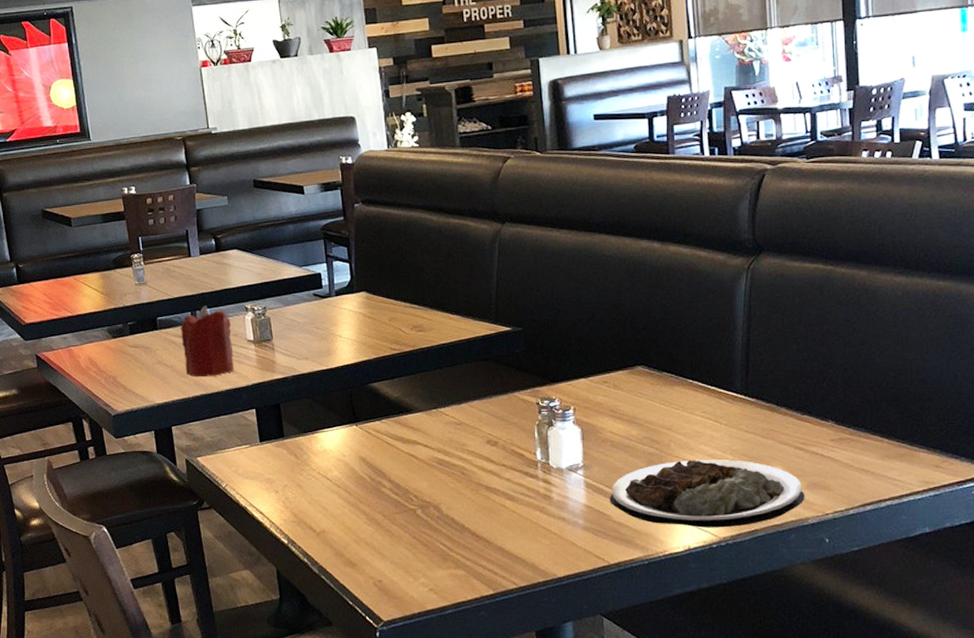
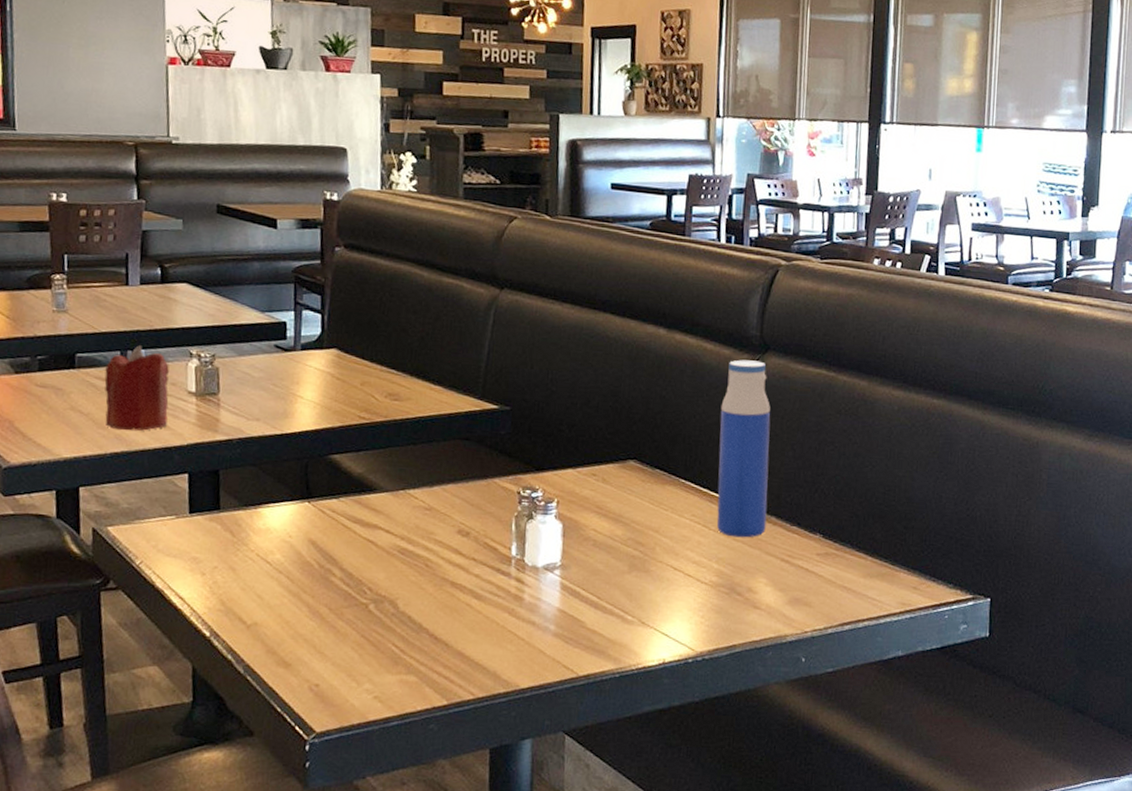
plate: present [609,460,805,528] -> none [585,566,786,642]
water bottle: none [720,262,777,430] -> present [716,359,771,538]

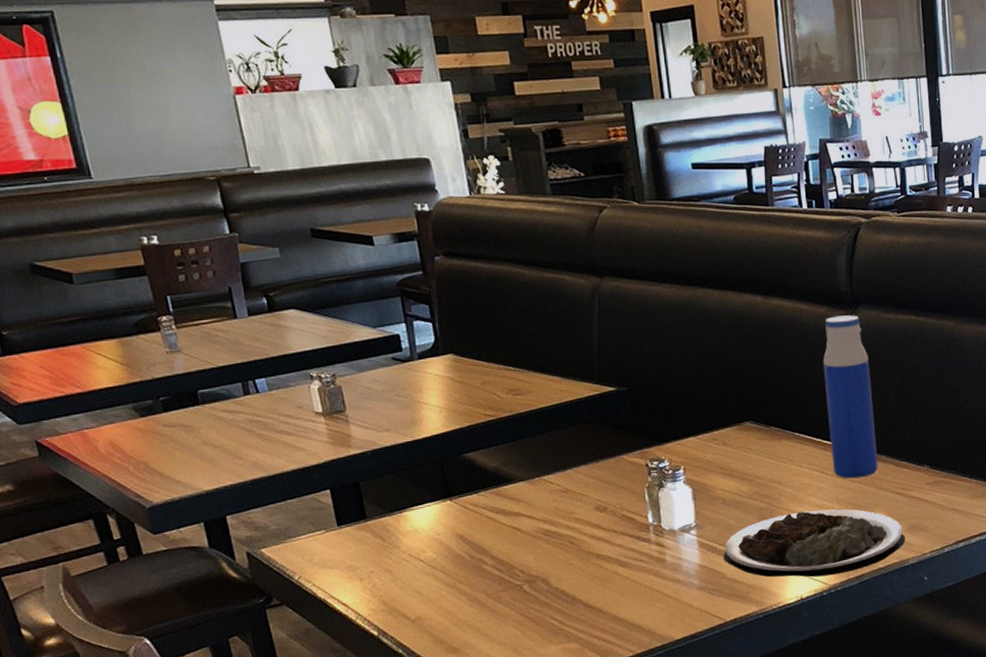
candle: present [104,345,169,431] -> none [229,374,300,458]
plate: none [585,566,786,642] -> present [723,509,906,578]

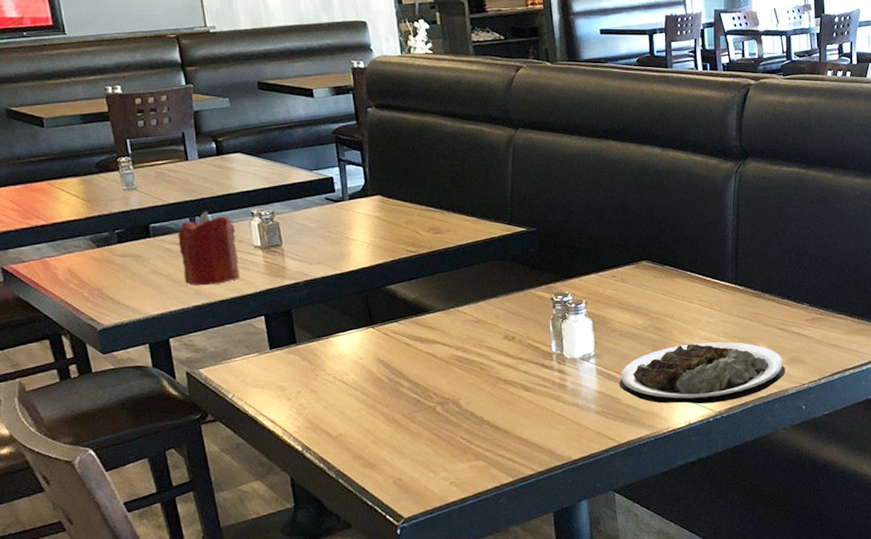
candle: none [229,374,300,458] -> present [178,211,239,286]
water bottle: present [823,315,878,479] -> none [713,166,762,315]

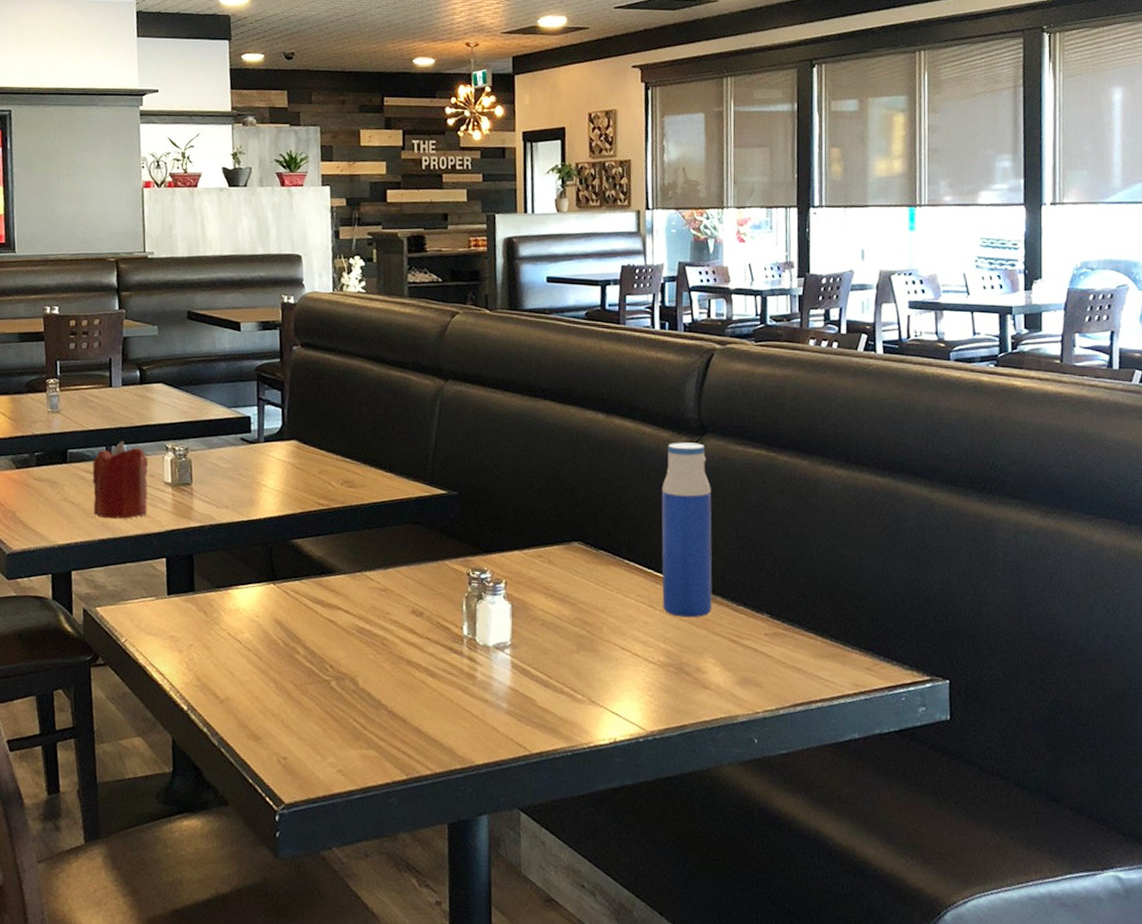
plate: present [619,342,786,404] -> none [536,645,736,721]
water bottle: none [713,166,762,315] -> present [661,442,712,618]

